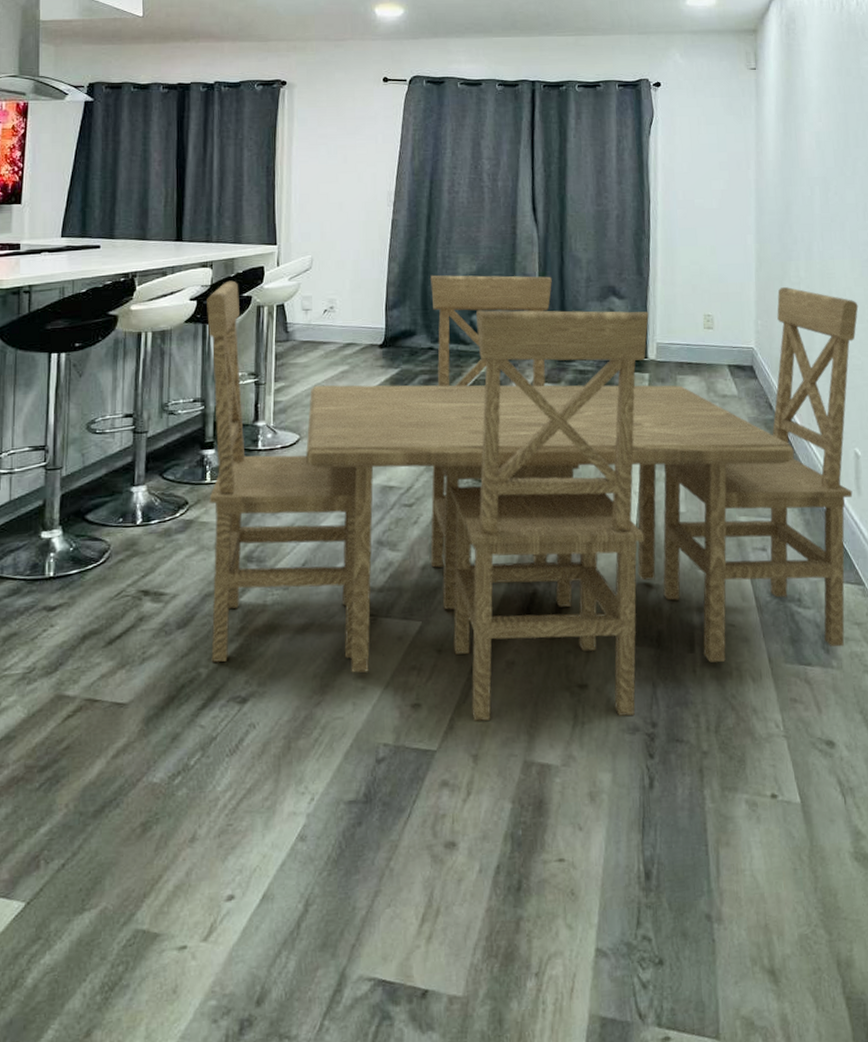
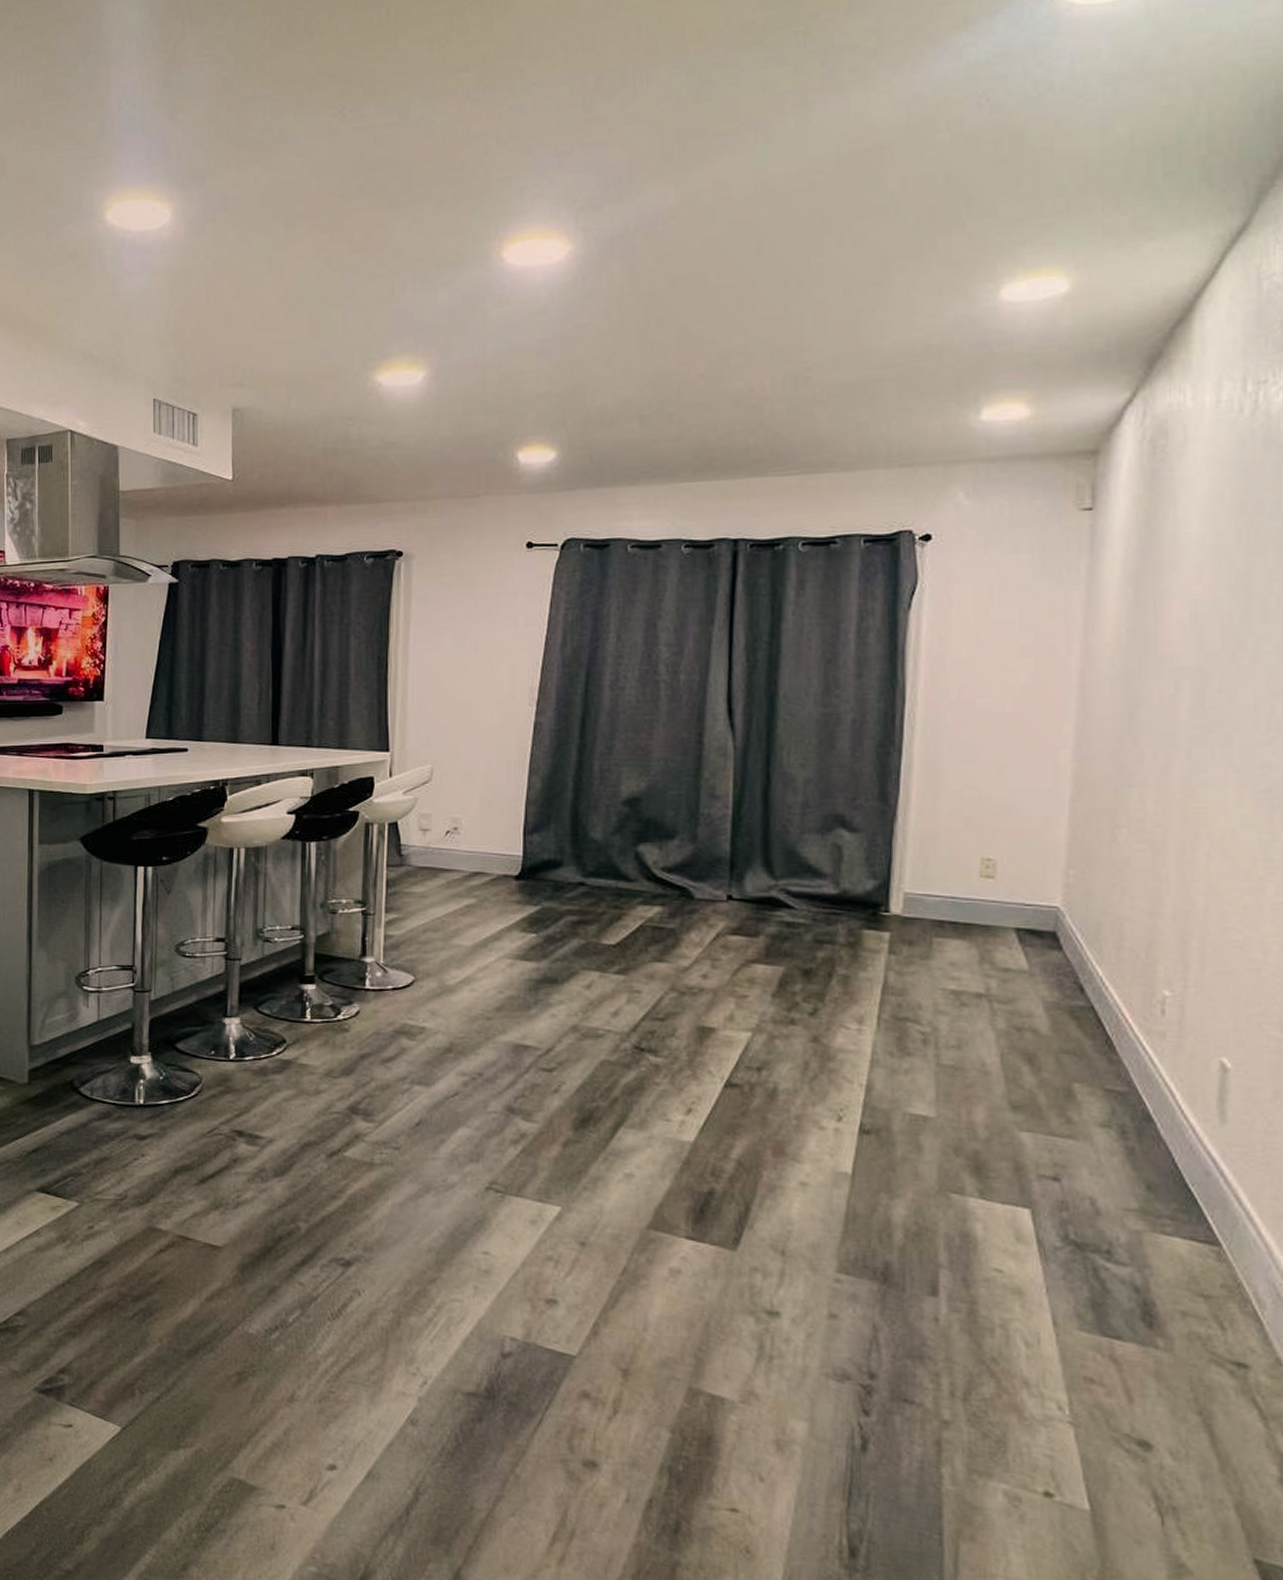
dining set: present [207,275,859,721] -> none [307,792,1246,1359]

